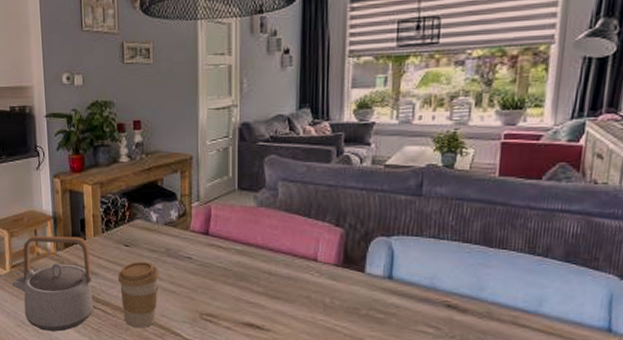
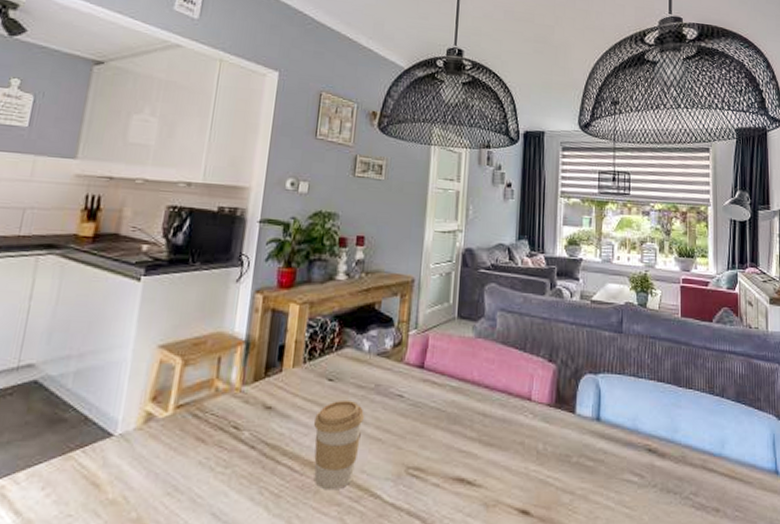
teapot: present [12,235,93,332] -> none [171,364,285,501]

